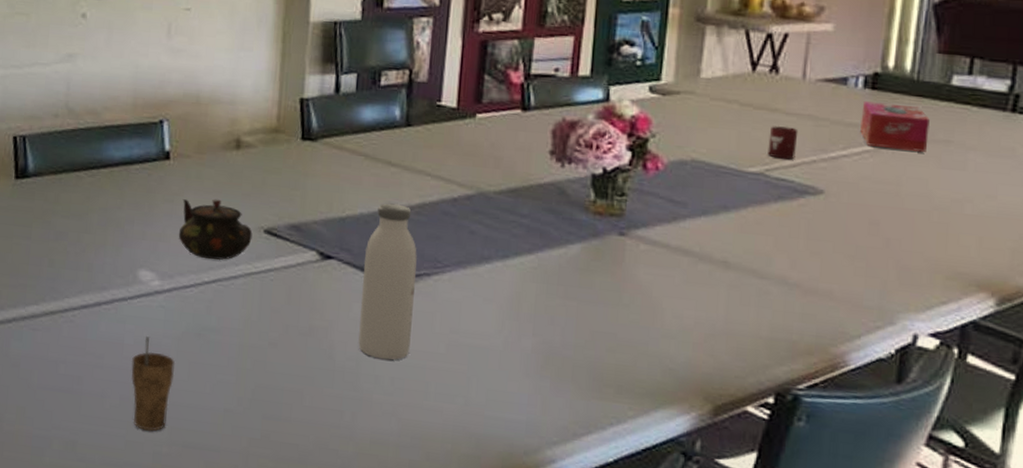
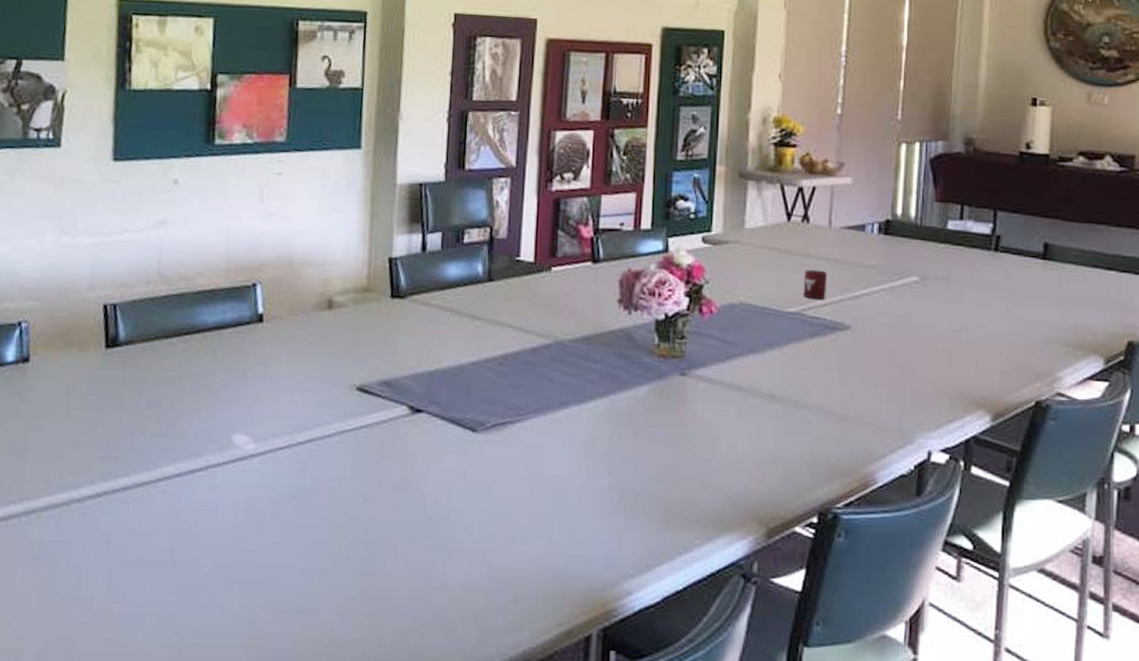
cup: present [131,336,175,431] -> none [226,501,270,598]
teapot: present [178,199,253,261] -> none [272,359,345,420]
water bottle: present [358,203,417,360] -> none [448,355,501,508]
tissue box: present [860,101,930,152] -> none [877,245,932,288]

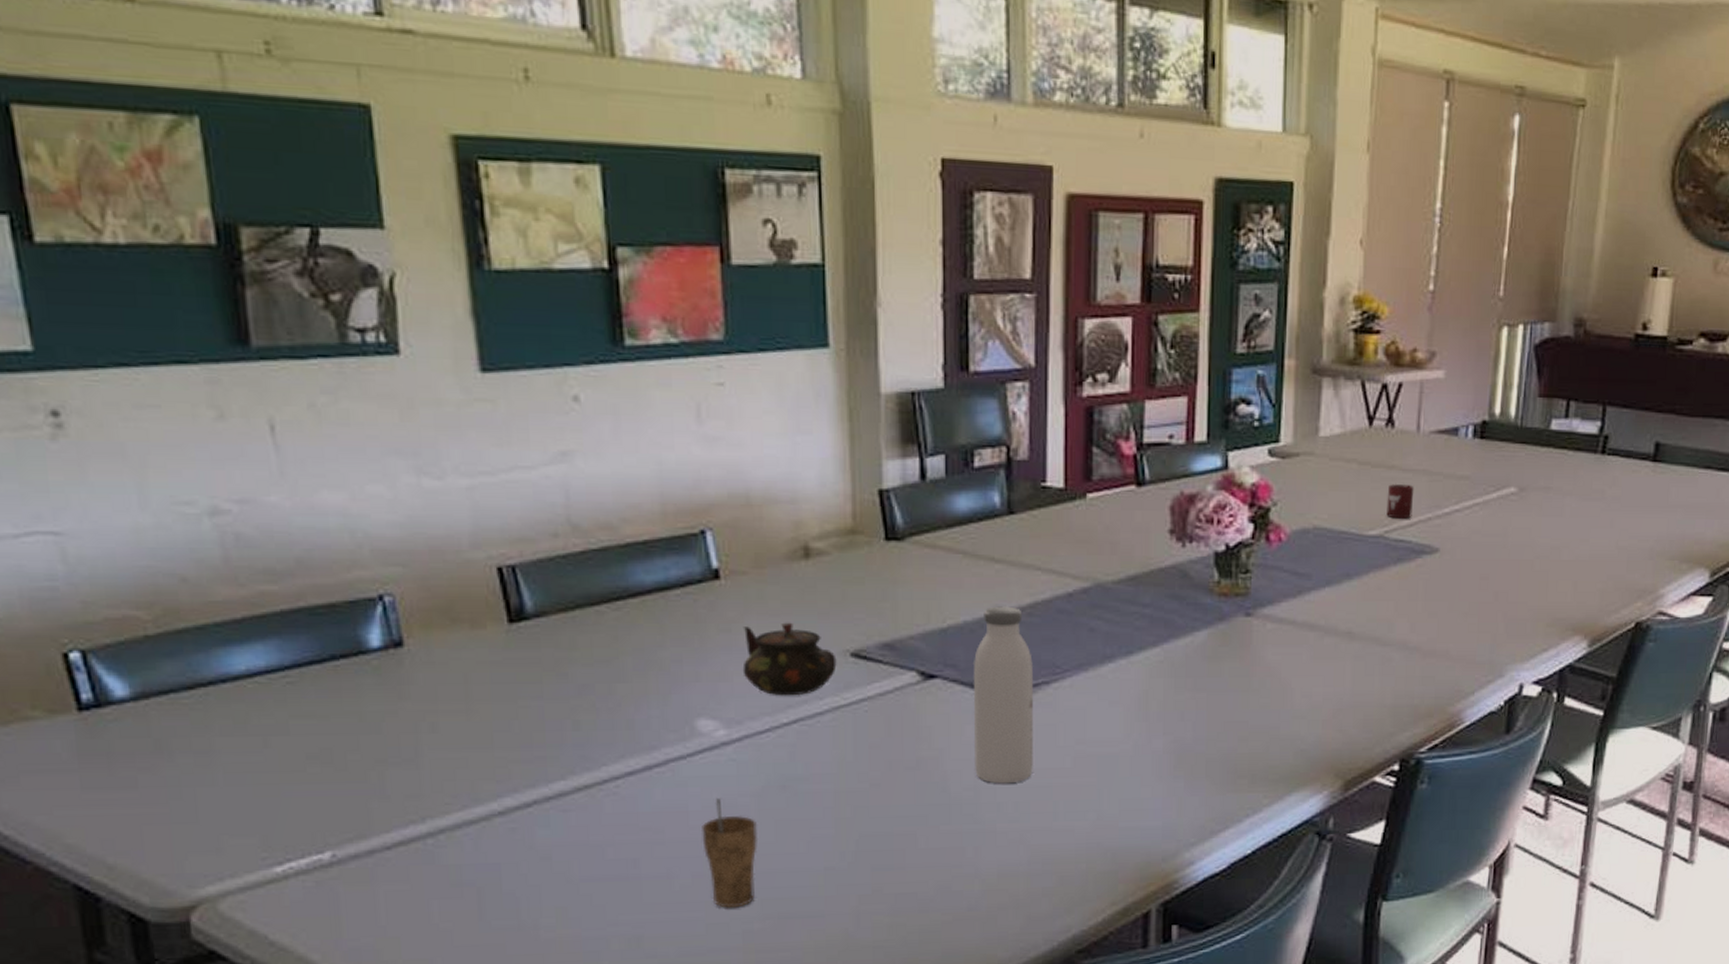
cup: none [226,501,270,598] -> present [702,798,759,908]
teapot: none [272,359,345,420] -> present [742,622,837,696]
water bottle: none [448,355,501,508] -> present [972,606,1033,784]

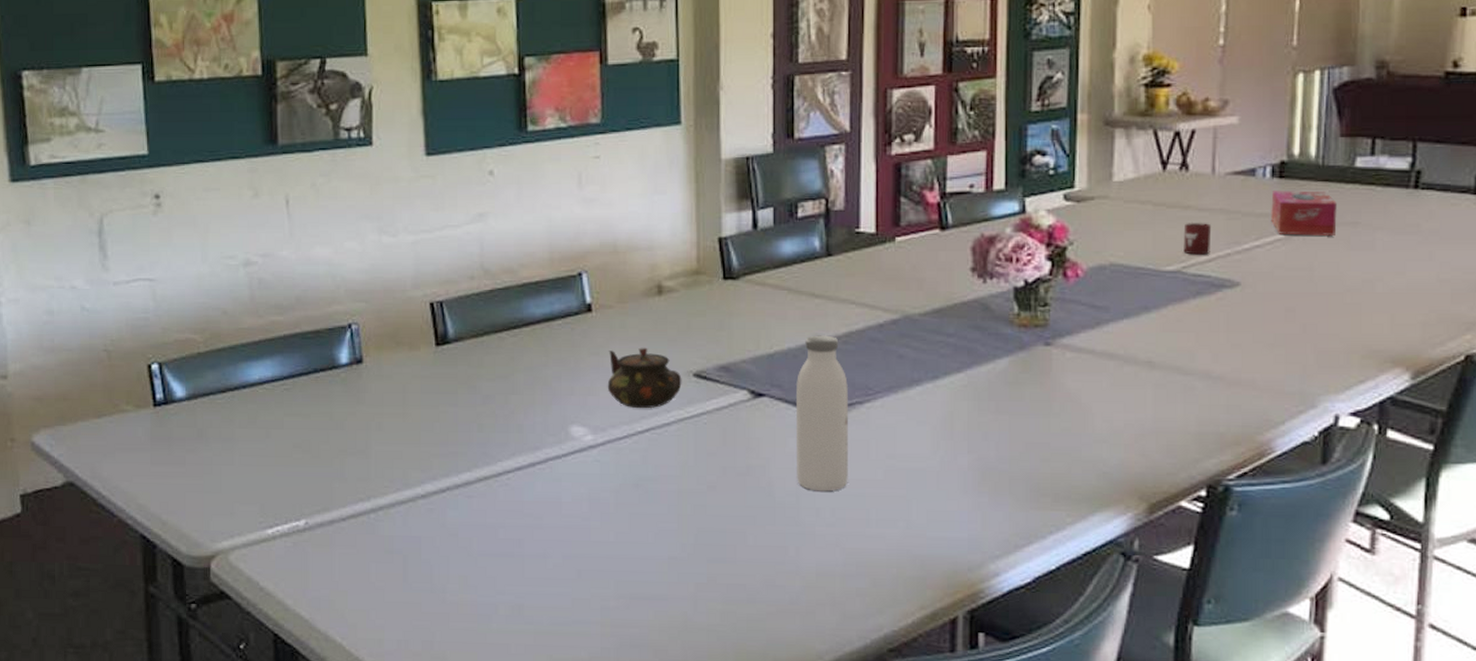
cup: present [702,798,759,908] -> none [571,492,616,587]
tissue box: none [1471,452,1532,501] -> present [1271,190,1337,235]

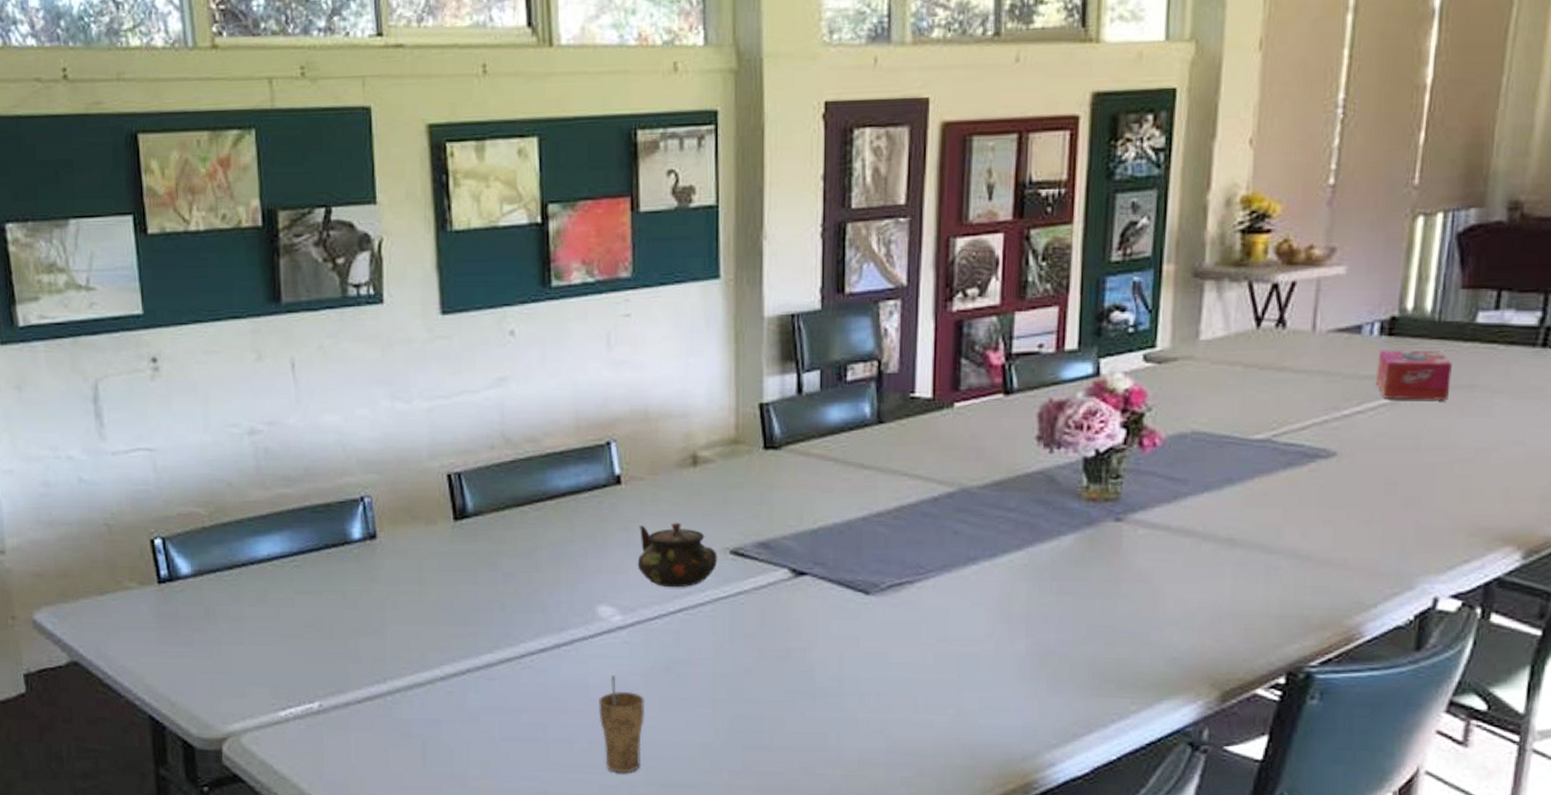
cup: none [571,492,616,587] -> present [599,675,646,773]
water bottle: present [795,335,848,492] -> none [840,509,897,676]
cup: present [1183,223,1212,255] -> none [1275,386,1308,422]

